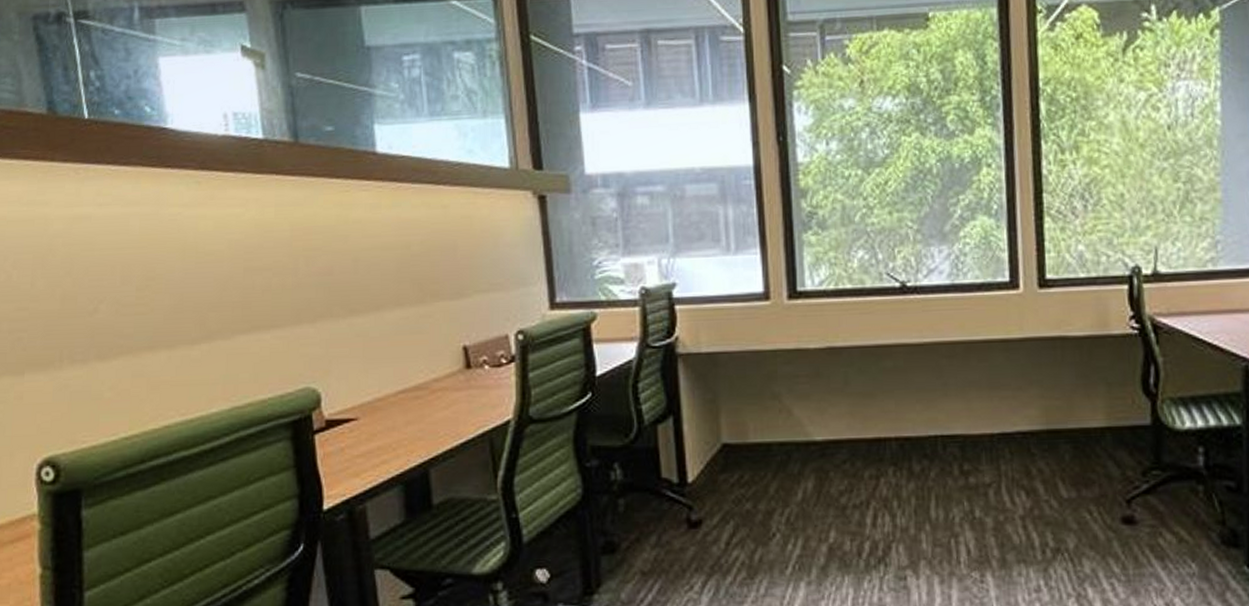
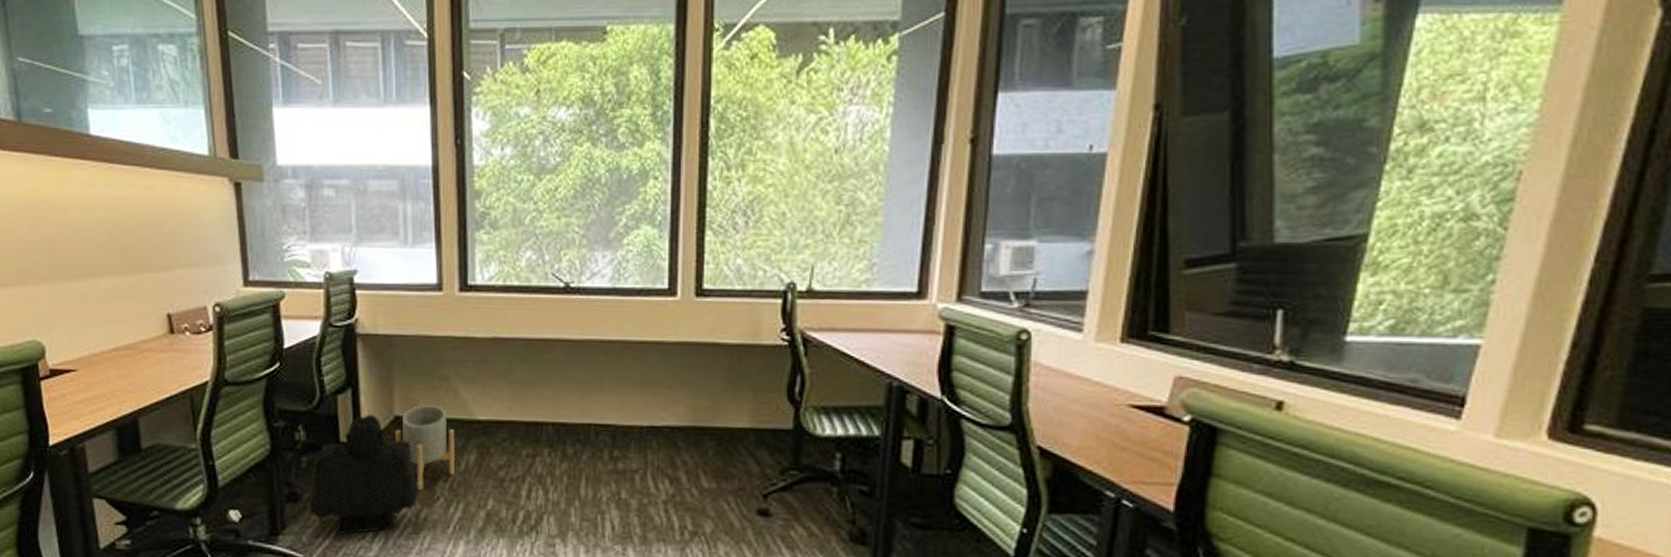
backpack: none [627,443,752,587] -> present [308,414,419,535]
planter: none [724,427,792,528] -> present [396,404,456,491]

